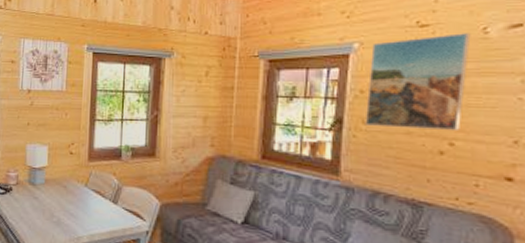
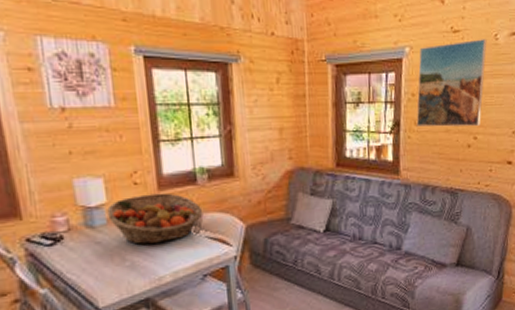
fruit basket: none [46,163,122,207] -> present [107,193,202,245]

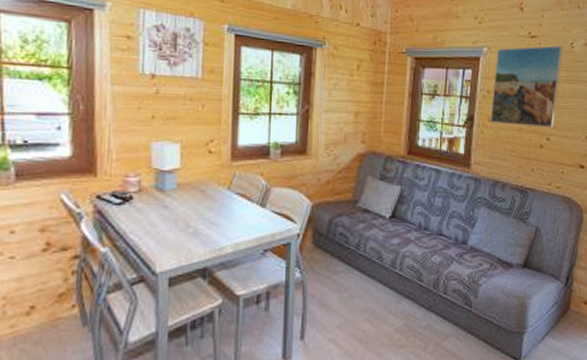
fruit basket: present [107,193,202,245] -> none [179,163,270,212]

